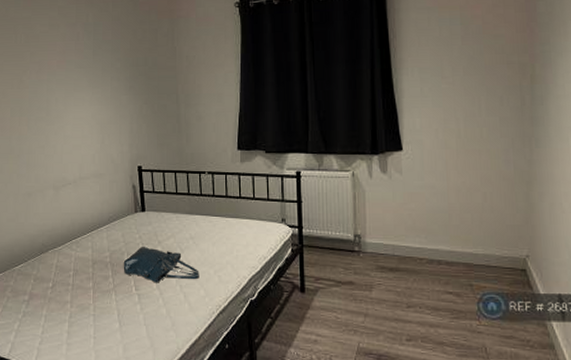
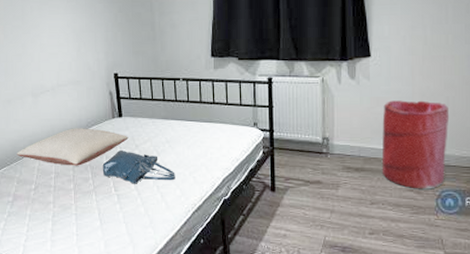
pillow: none [35,223,151,263] -> present [17,128,129,166]
laundry hamper: none [416,196,488,292] -> present [382,100,450,189]

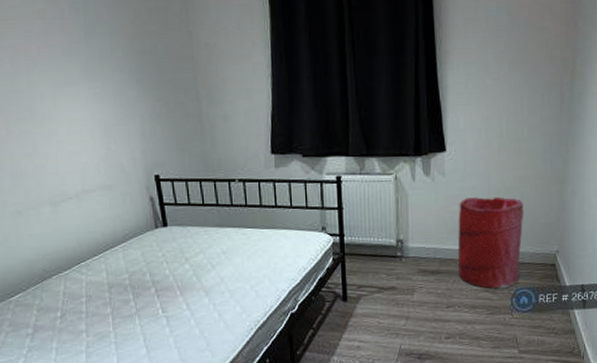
pillow: present [17,128,129,166] -> none [34,241,177,287]
tote bag: present [102,151,175,184] -> none [145,265,235,303]

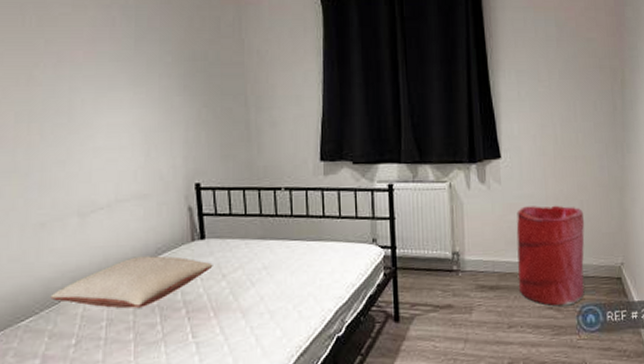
pillow: none [34,241,177,287] -> present [50,255,213,309]

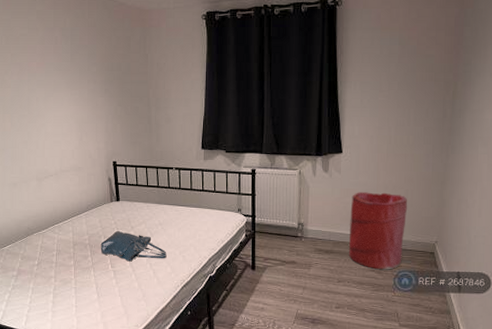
pillow: present [50,255,213,309] -> none [21,210,125,244]
tote bag: none [176,283,275,327] -> present [100,231,167,262]

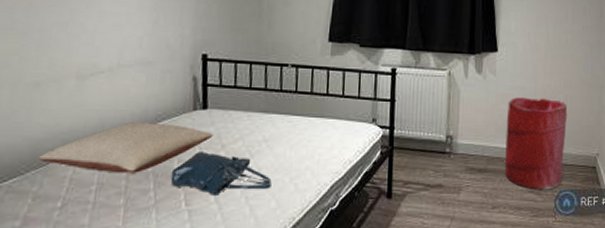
pillow: none [21,210,125,244] -> present [38,122,213,174]

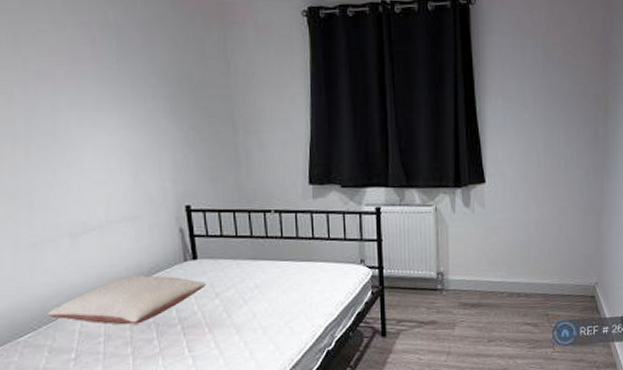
tote bag: present [170,152,272,196] -> none [171,301,267,342]
laundry hamper: present [505,97,568,190] -> none [498,228,563,322]

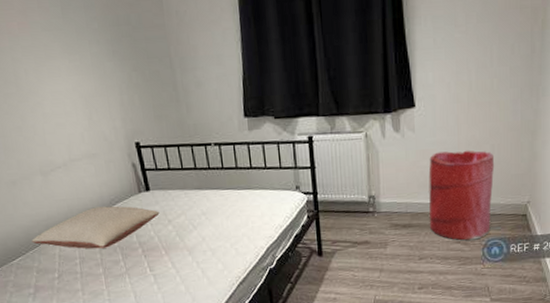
laundry hamper: none [498,228,563,322] -> present [428,150,495,241]

